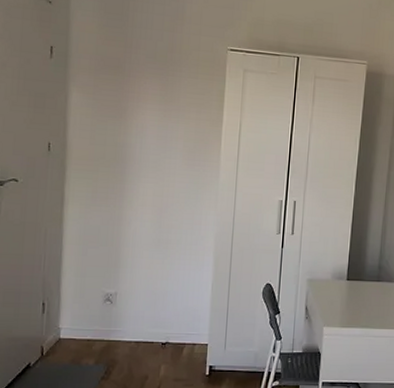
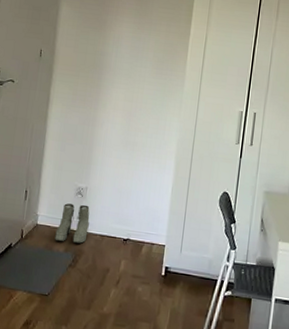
boots: none [82,311,122,354] -> present [55,203,90,244]

